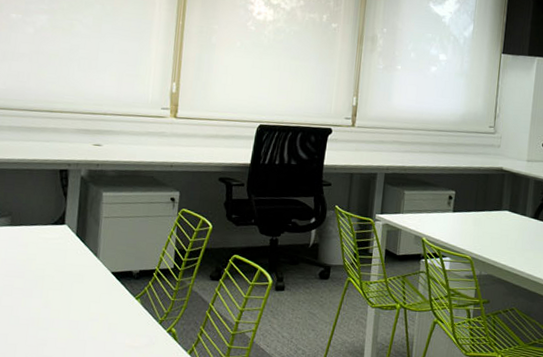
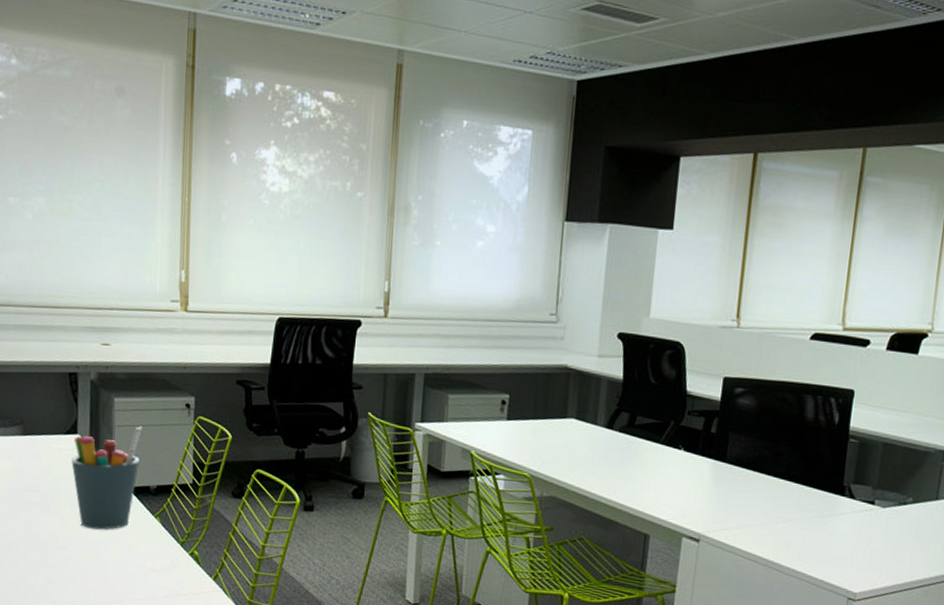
pen holder: none [57,217,128,312] -> present [71,426,142,530]

